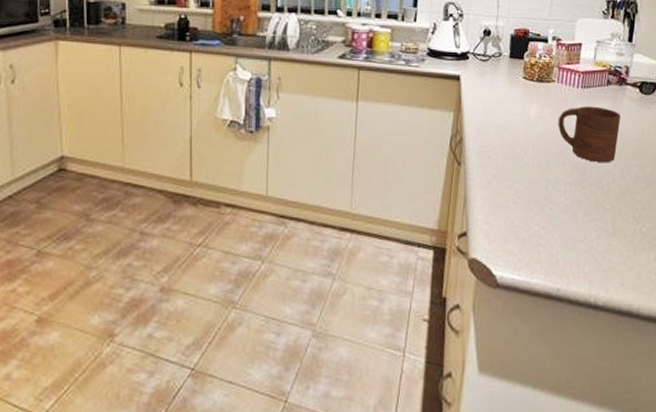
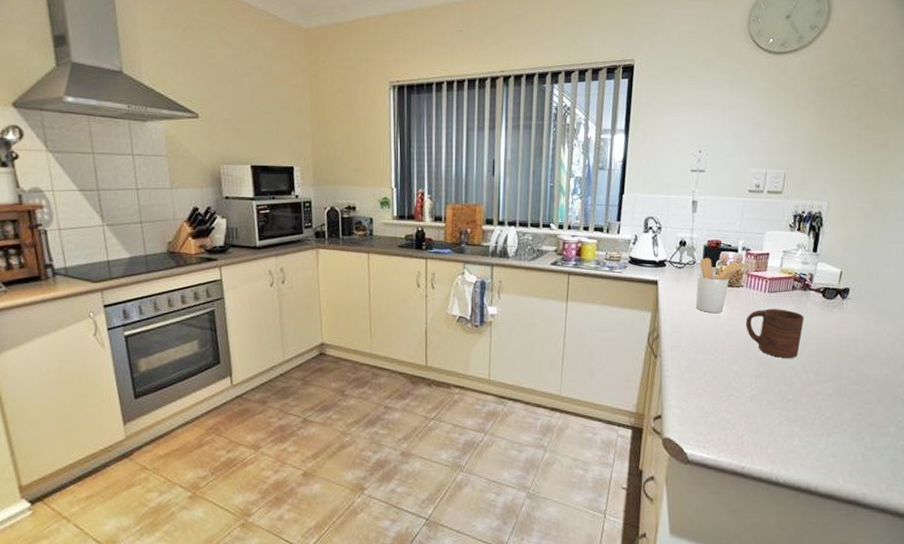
utensil holder: none [503,48,554,113] -> present [696,257,744,314]

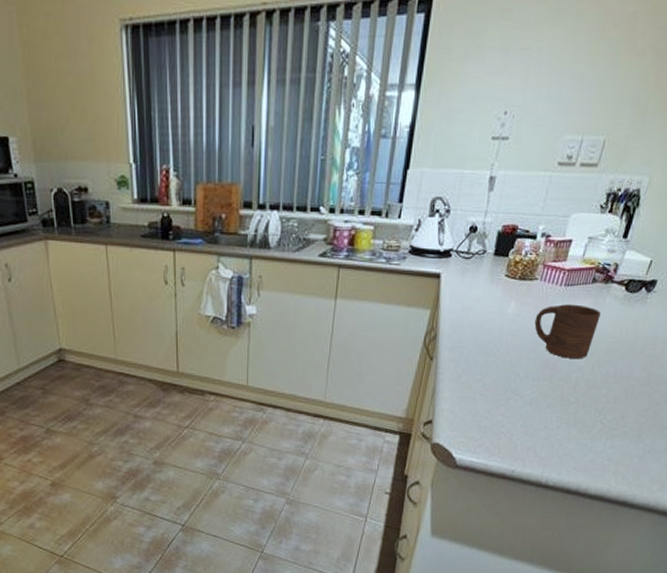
utensil holder: present [696,257,744,314] -> none [481,245,541,311]

